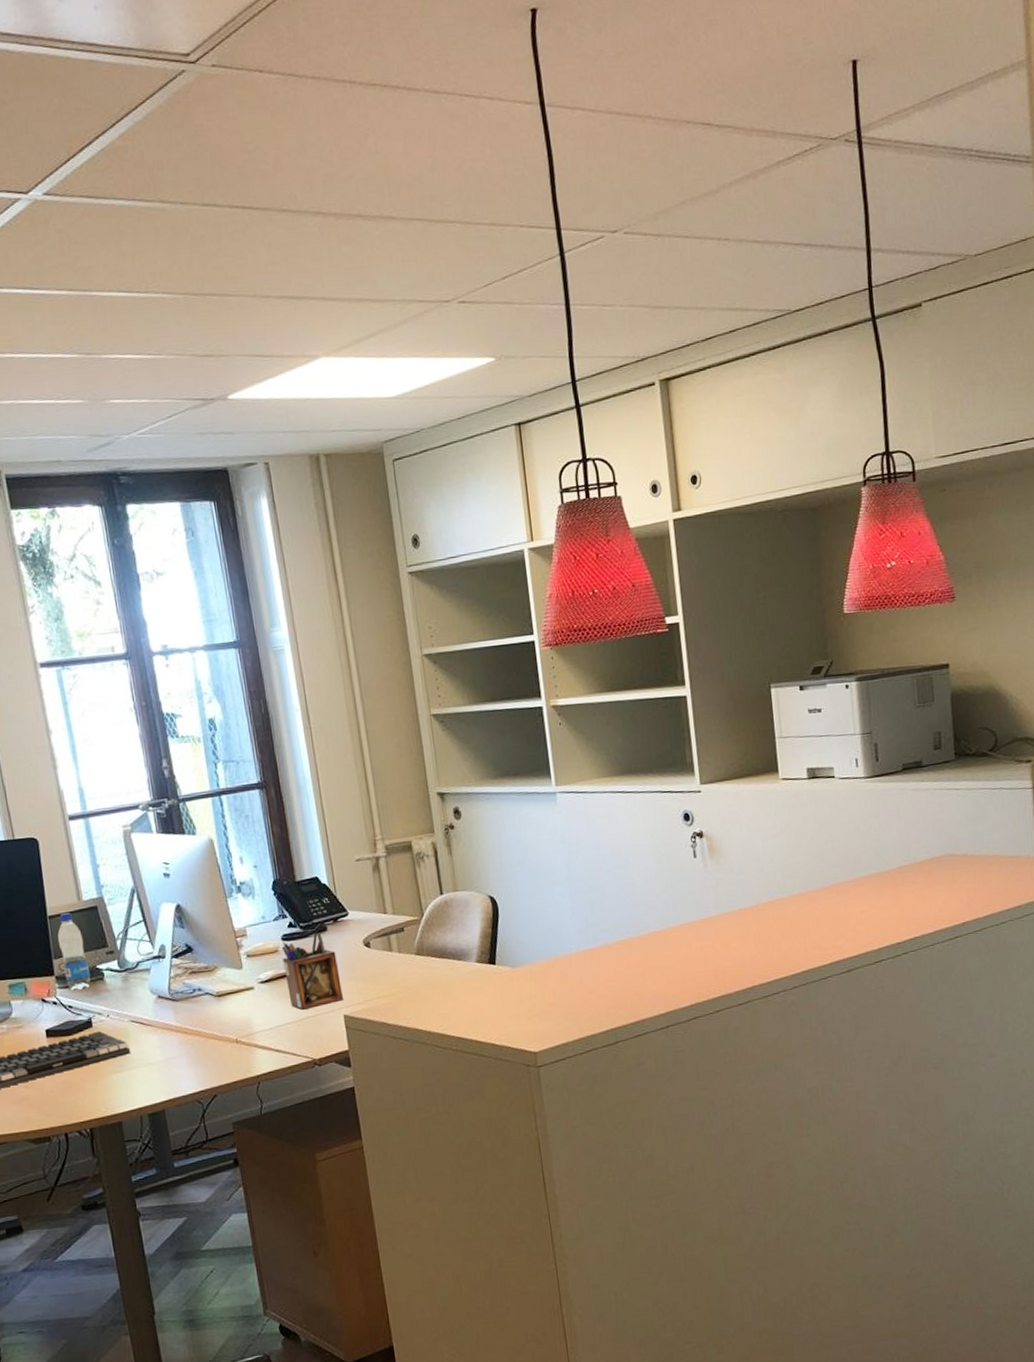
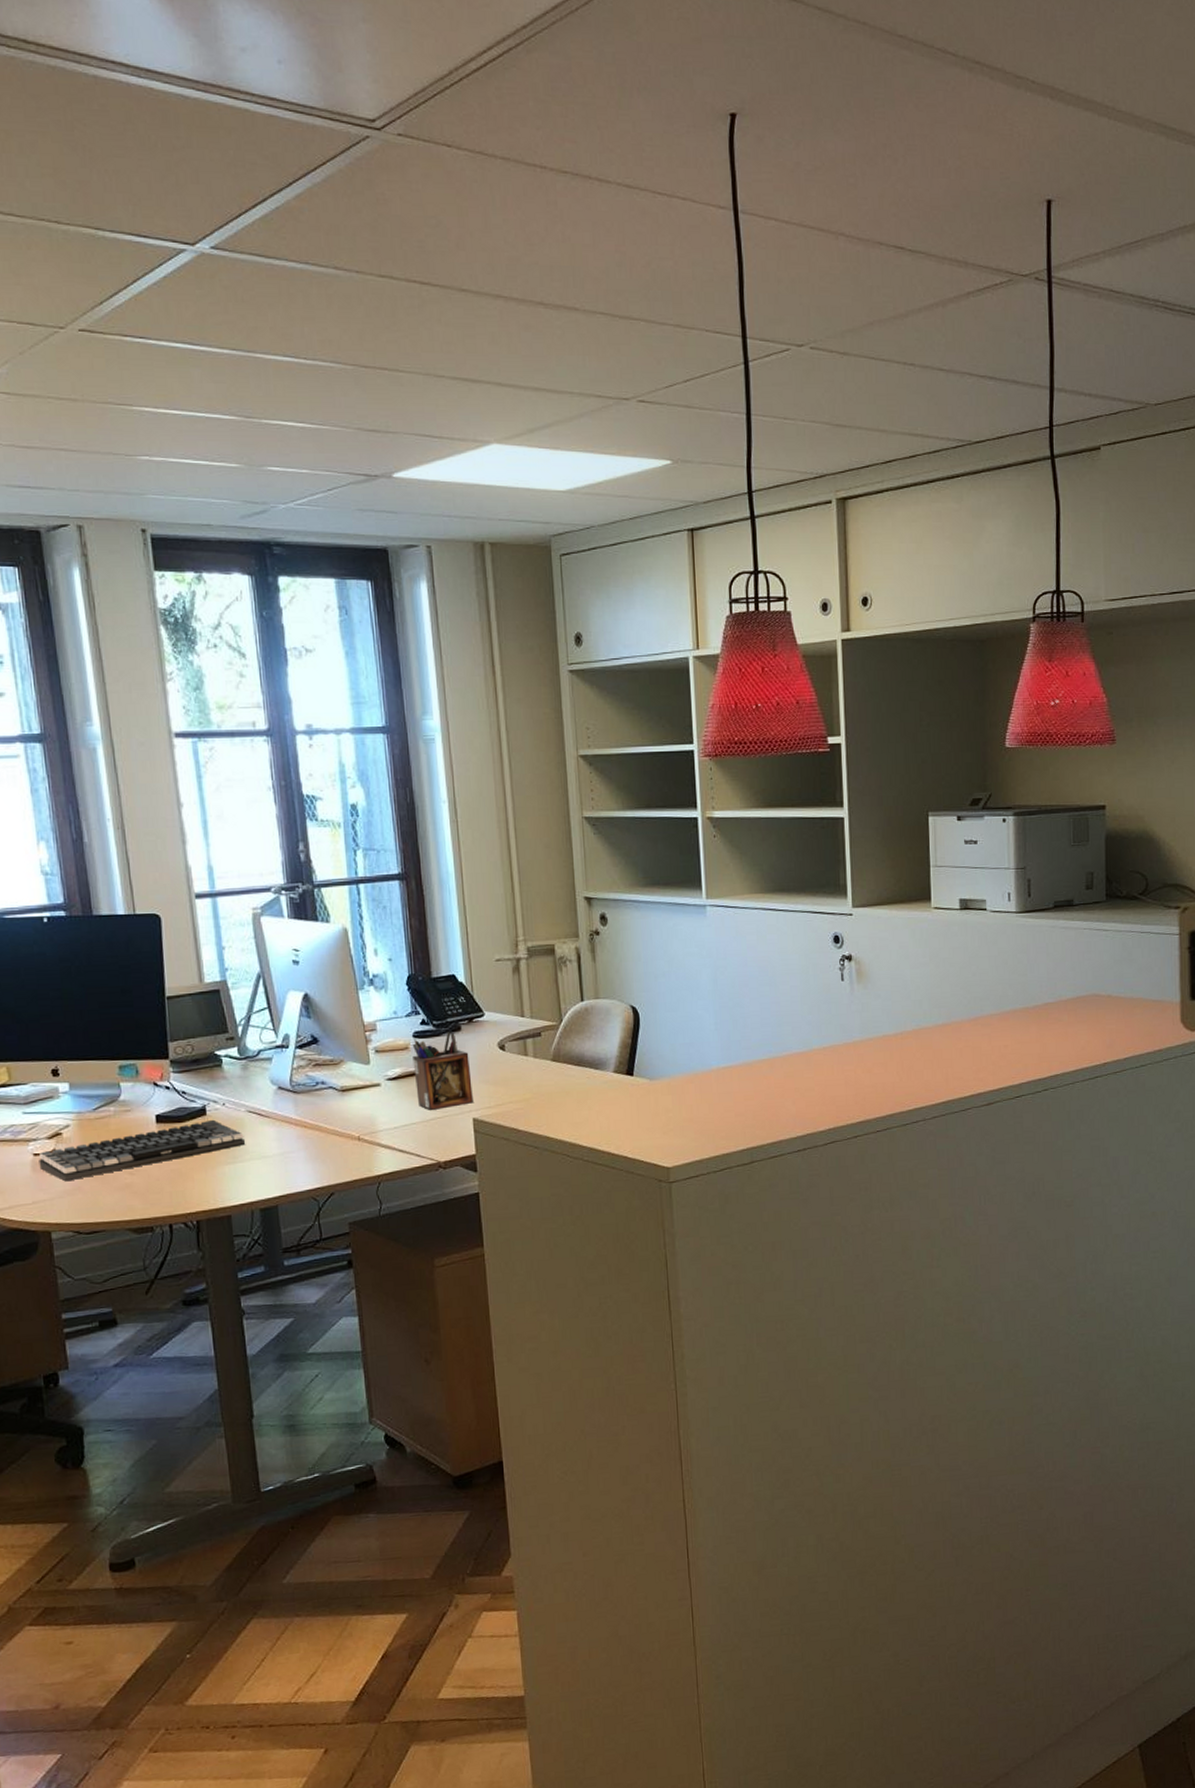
bottle: present [57,913,92,991] -> none [175,995,209,1076]

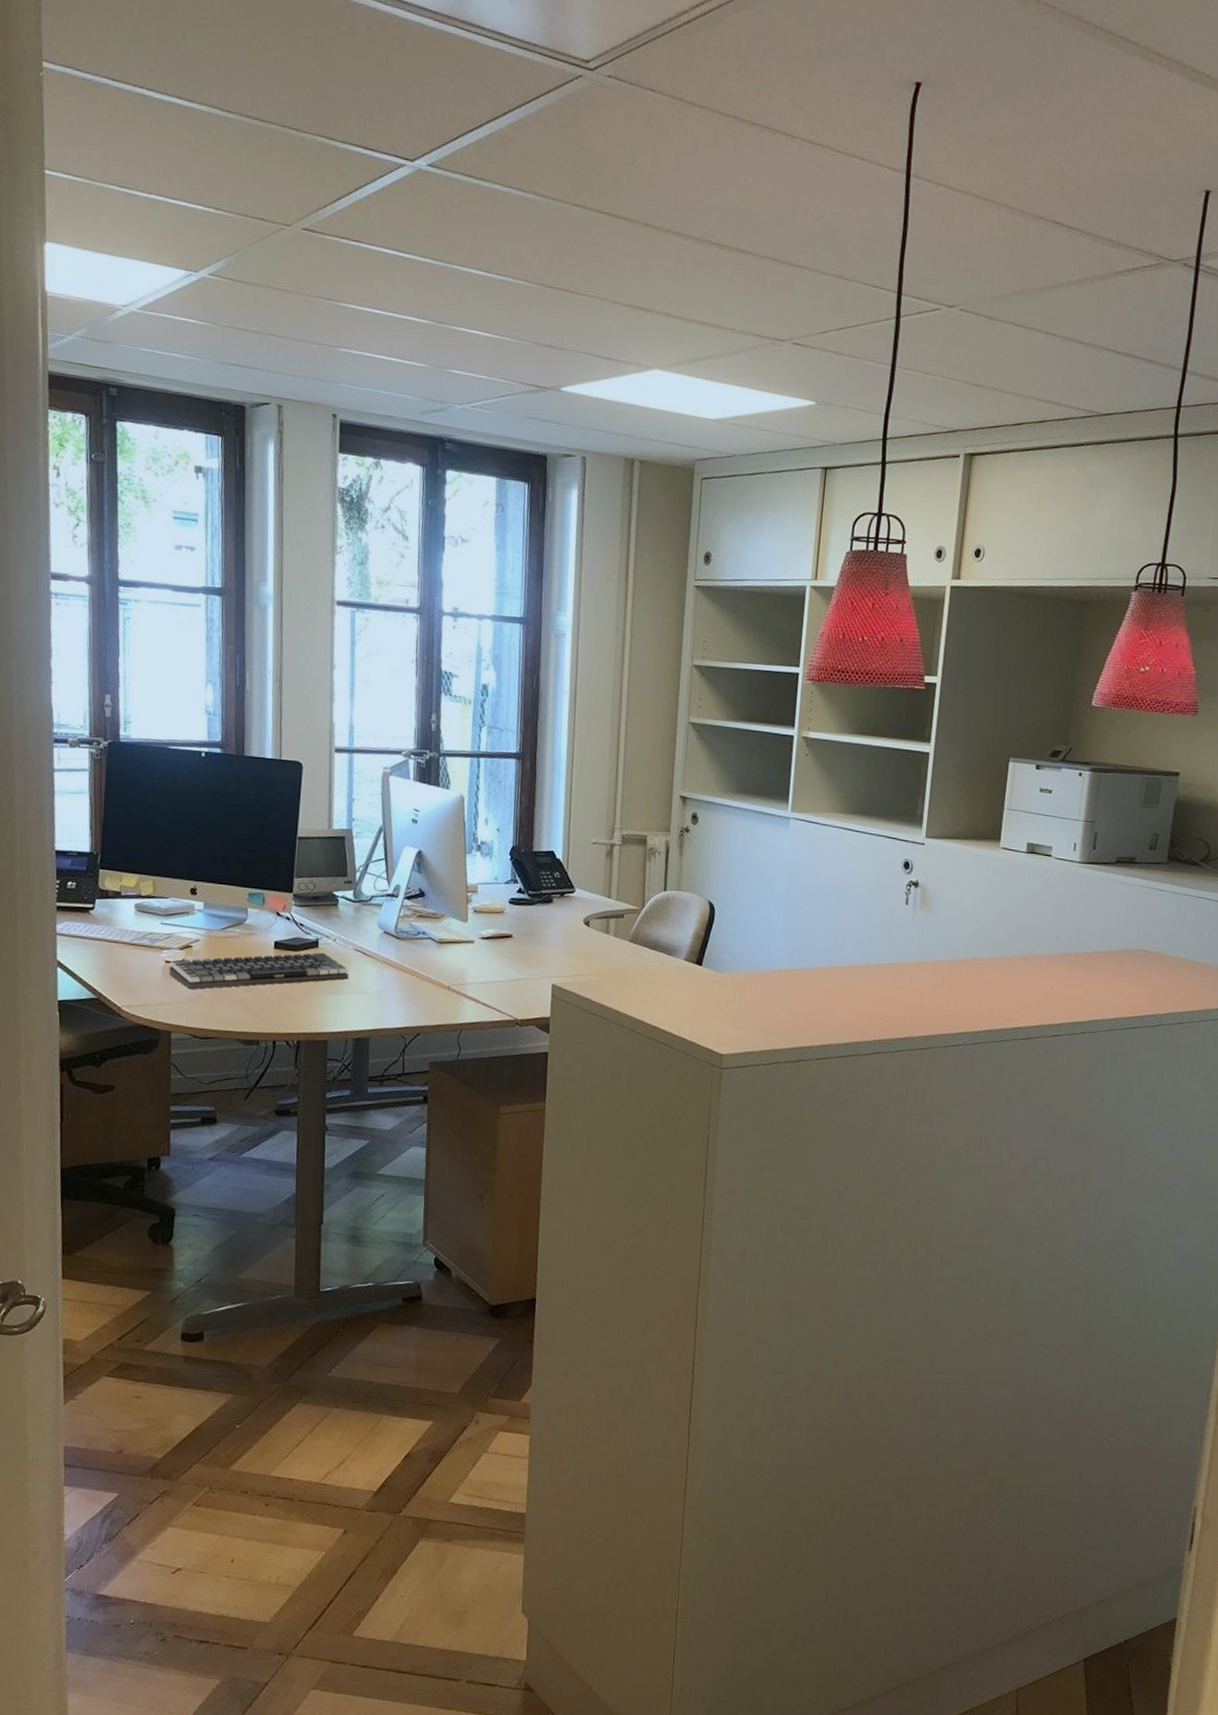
desk organizer: present [412,1032,473,1110] -> none [505,902,557,972]

